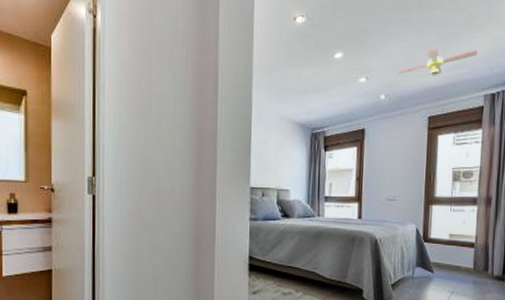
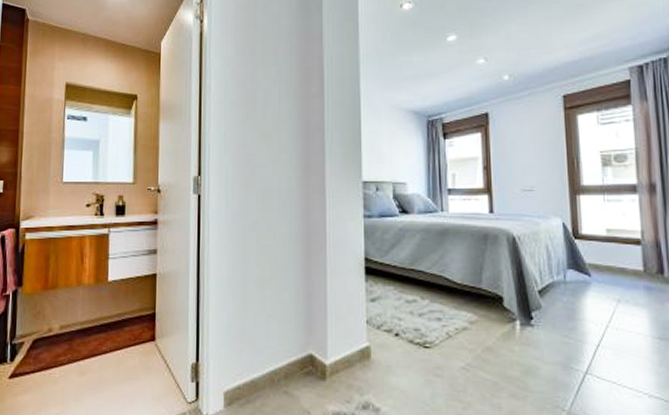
ceiling fan: present [398,49,477,76] -> none [522,19,614,52]

